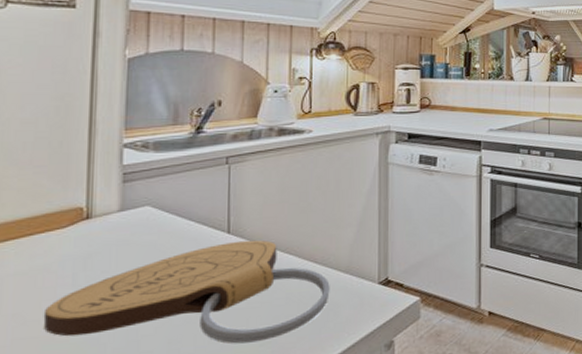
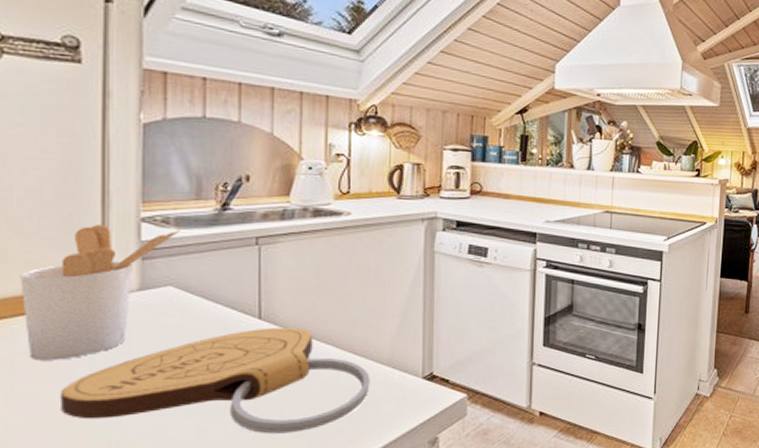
utensil holder: none [12,152,158,282] -> present [20,225,181,361]

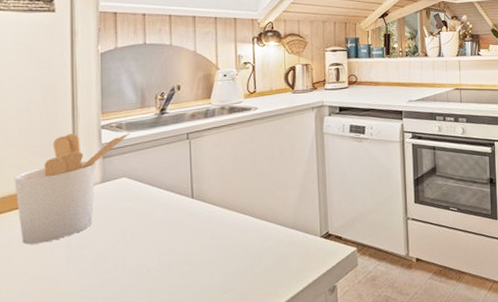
cutting board: present [61,327,370,434] -> none [46,203,280,292]

